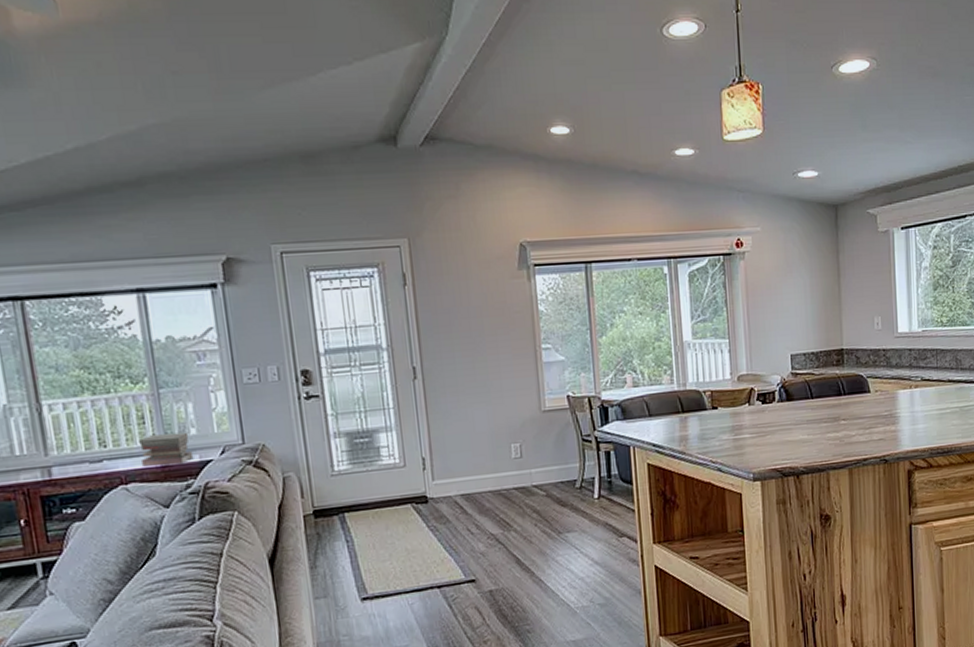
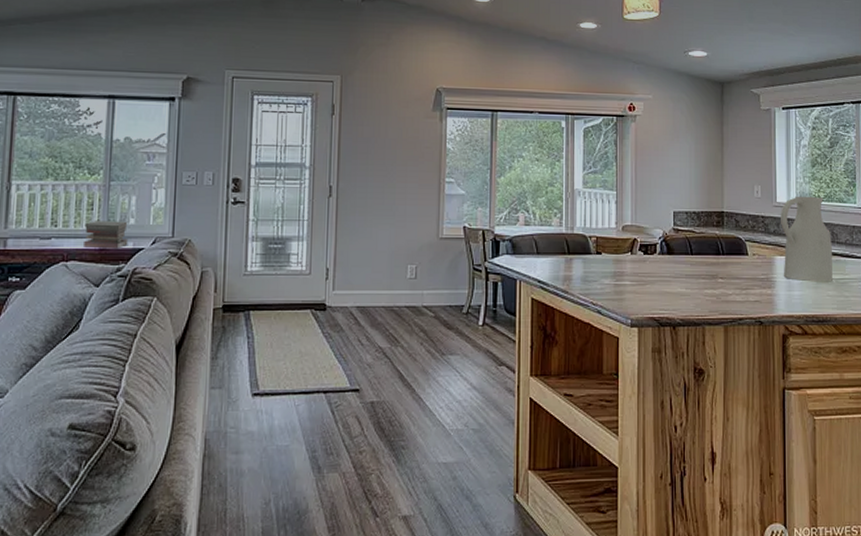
ceramic pitcher: none [902,322,957,414] -> present [781,196,833,282]

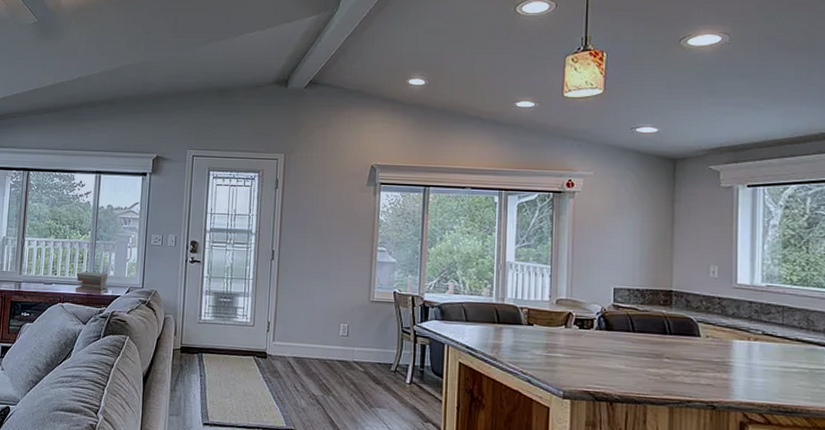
ceramic pitcher: present [781,196,833,282] -> none [742,278,806,372]

